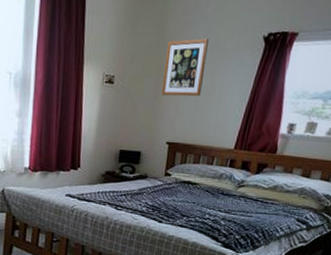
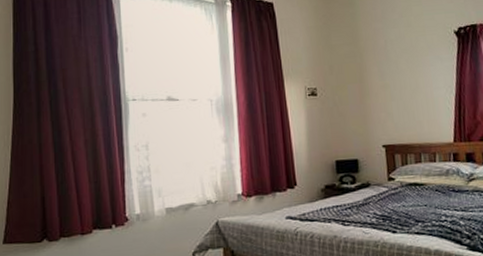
wall art: present [162,38,209,97] -> none [363,41,407,100]

